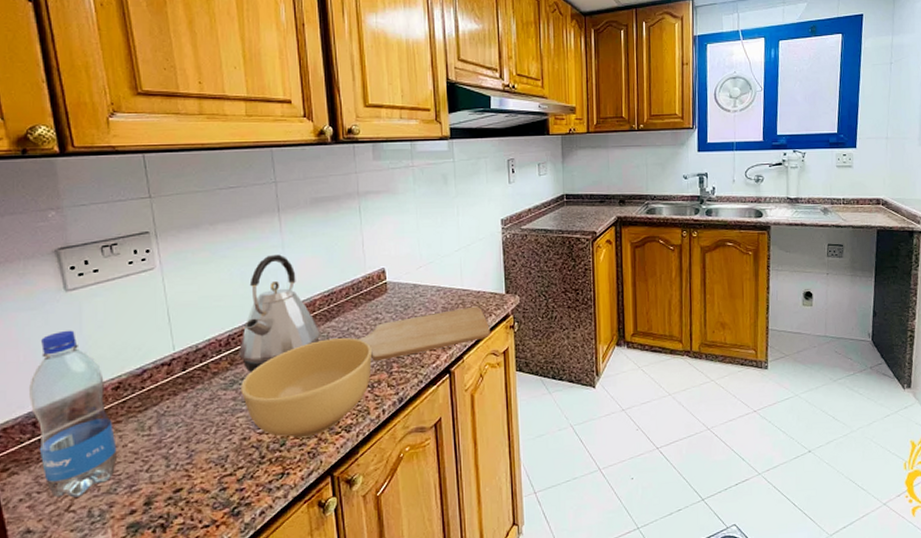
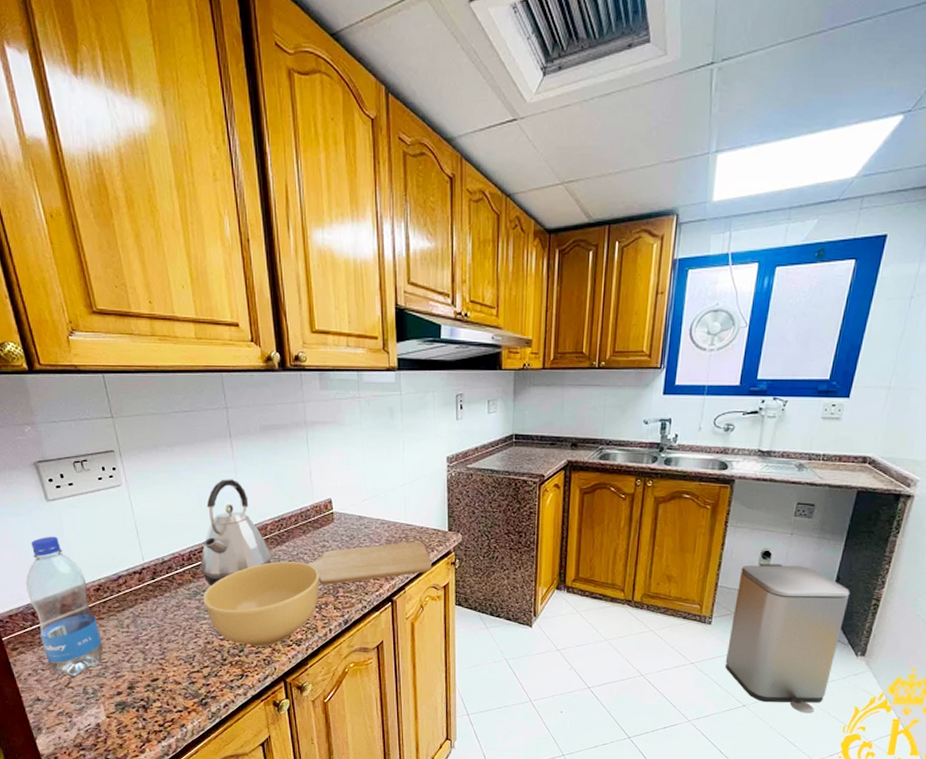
pedal bin: none [785,303,887,453] -> present [725,563,850,714]

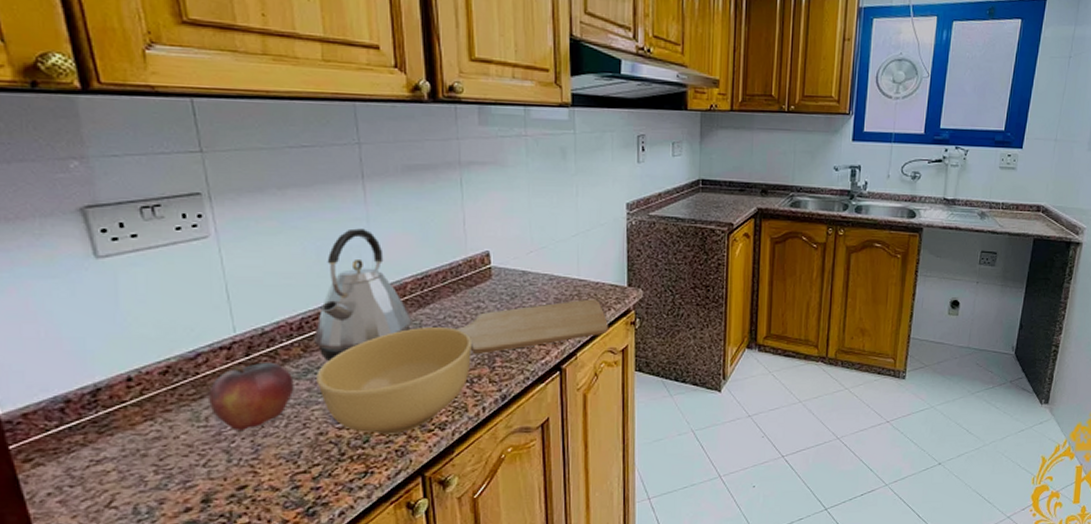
bottle: present [25,536,104,677] -> none [54,304,169,493]
fruit: none [128,585,188,637] -> present [209,363,294,431]
pedal bin: present [725,563,850,714] -> none [920,313,1032,467]

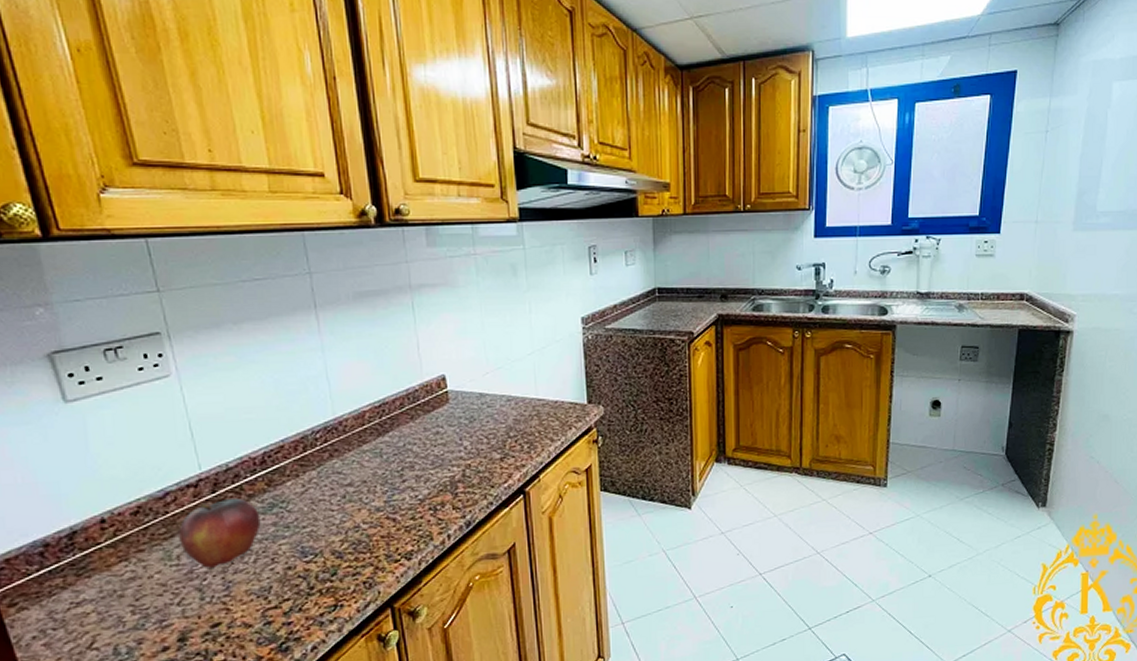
kettle: present [314,228,413,361] -> none [277,359,373,494]
bowl: present [317,327,471,435] -> none [282,454,434,567]
chopping board: present [455,299,608,355] -> none [416,418,570,482]

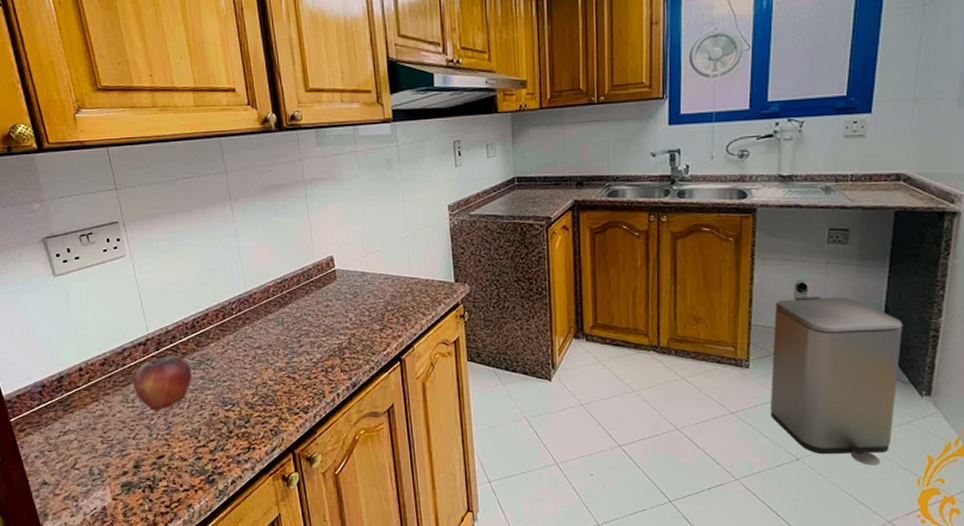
pedal bin: none [905,413,1024,578] -> present [770,296,903,465]

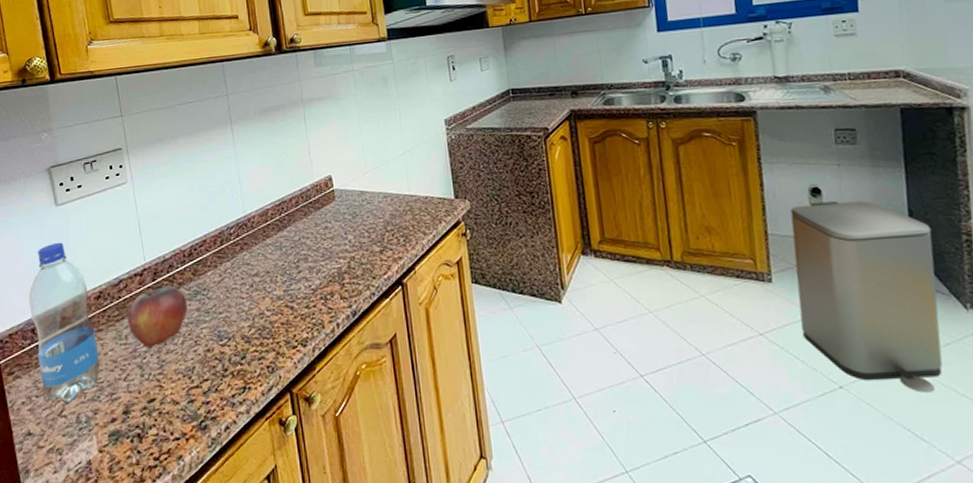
bottle: none [33,311,109,457] -> present [29,242,101,403]

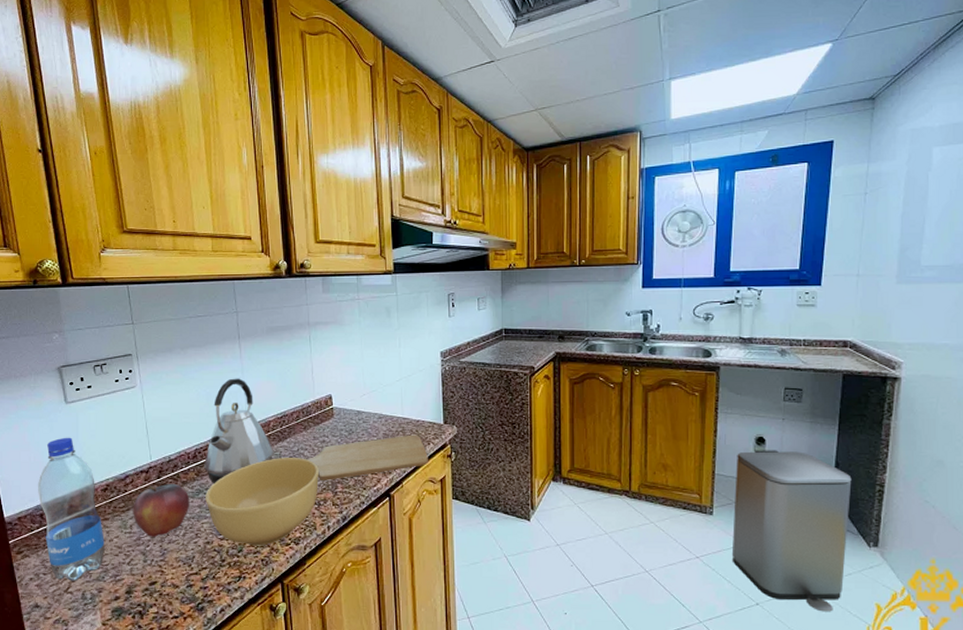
kettle: none [201,165,274,283] -> present [204,378,274,483]
bowl: none [203,248,324,351] -> present [206,458,319,546]
chopping board: none [309,213,441,273] -> present [306,434,428,482]

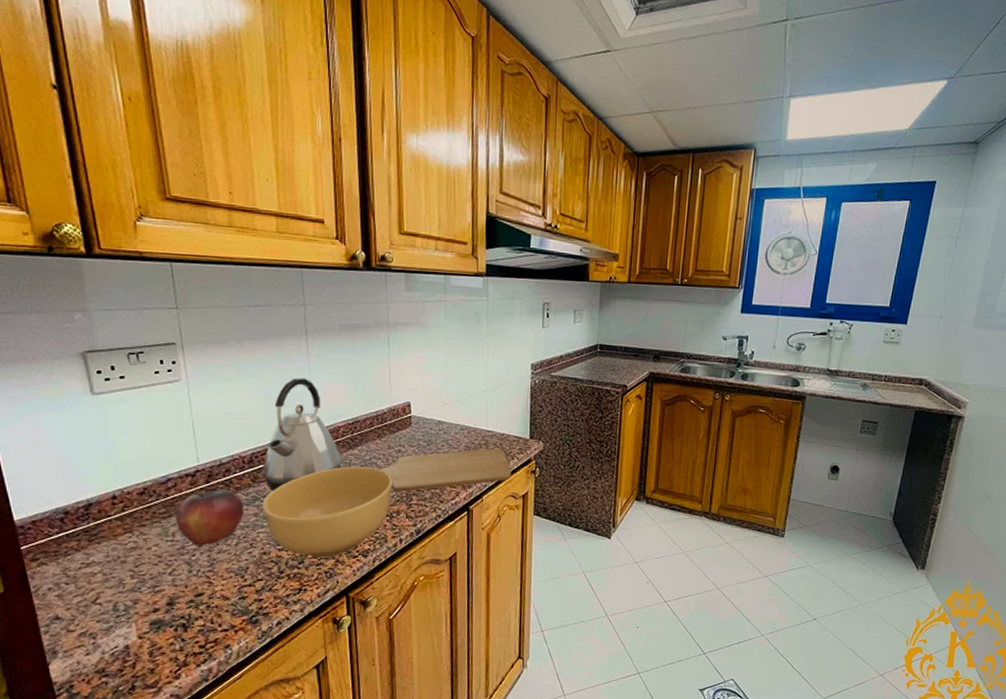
bottle: present [38,437,106,581] -> none [57,433,143,592]
pedal bin: present [731,450,852,612] -> none [797,478,911,627]

